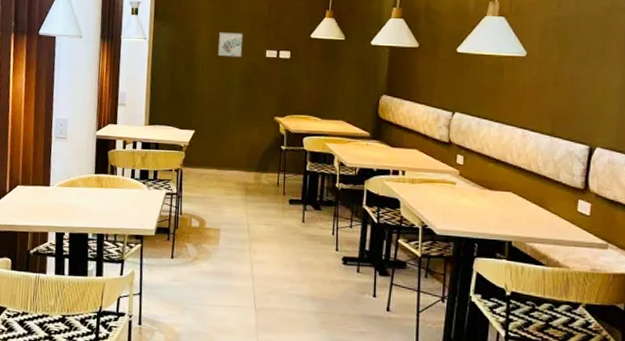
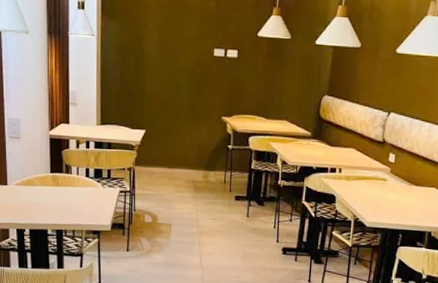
wall art: present [217,31,243,57] -> none [166,28,191,56]

